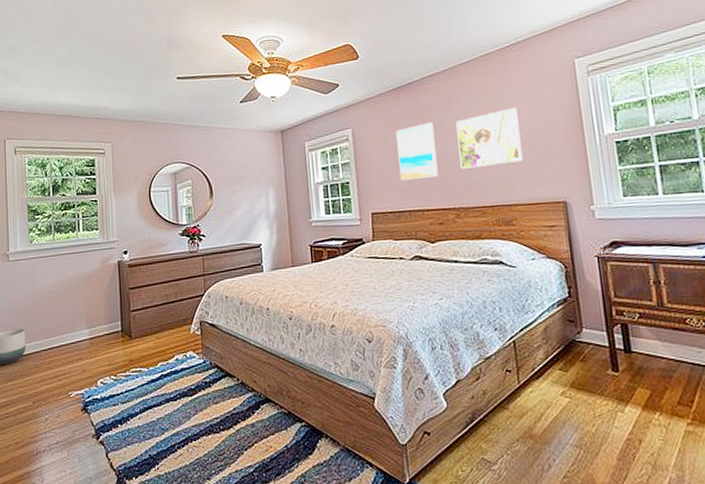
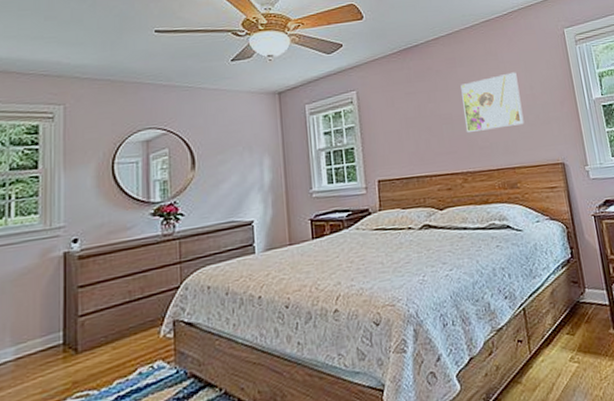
wall art: present [396,122,439,181] -> none [402,85,446,146]

